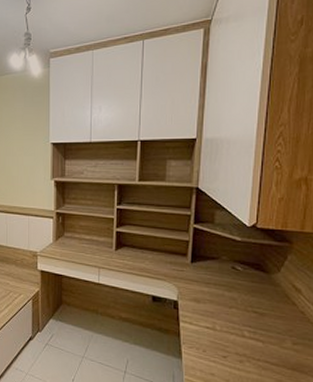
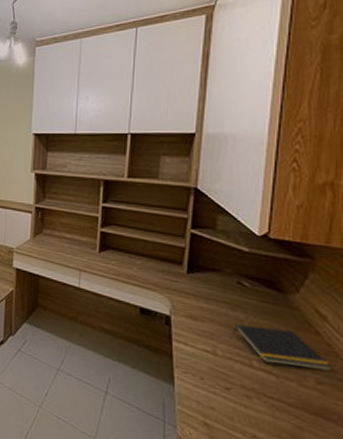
notepad: none [229,302,305,334] -> present [233,324,333,371]

